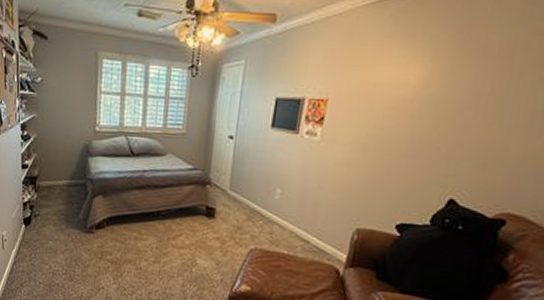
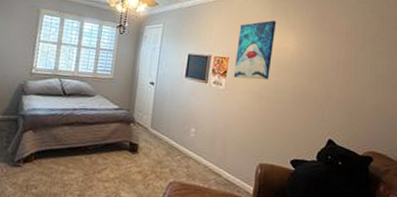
wall art: none [332,44,398,127] -> present [233,20,277,80]

